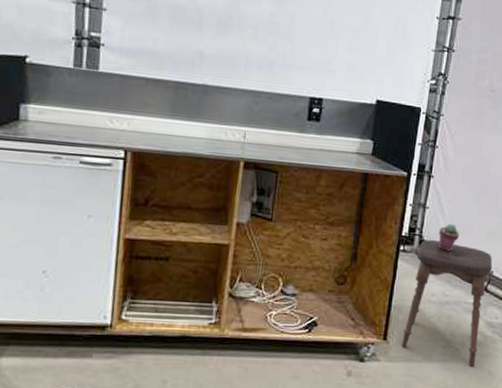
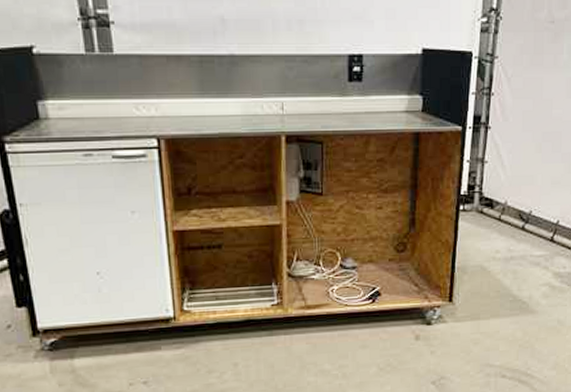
stool: present [401,239,493,367] -> none [468,195,559,318]
potted succulent: present [438,224,460,251] -> none [500,177,522,205]

